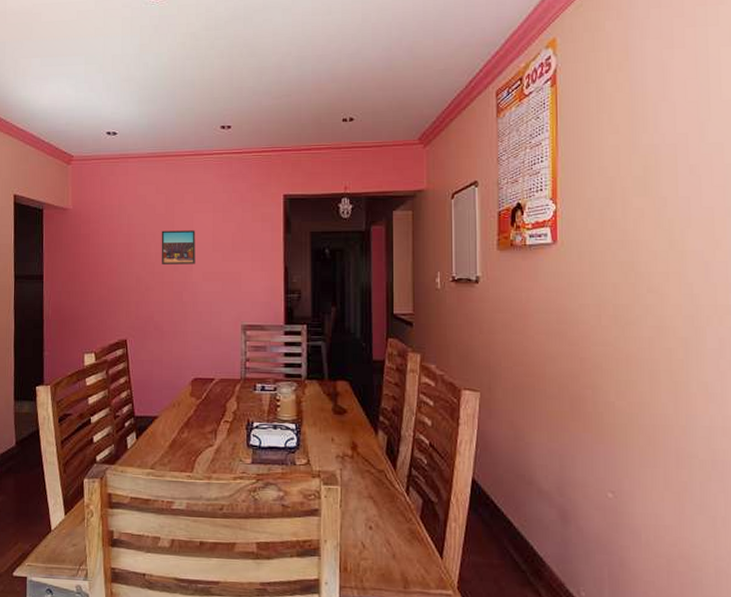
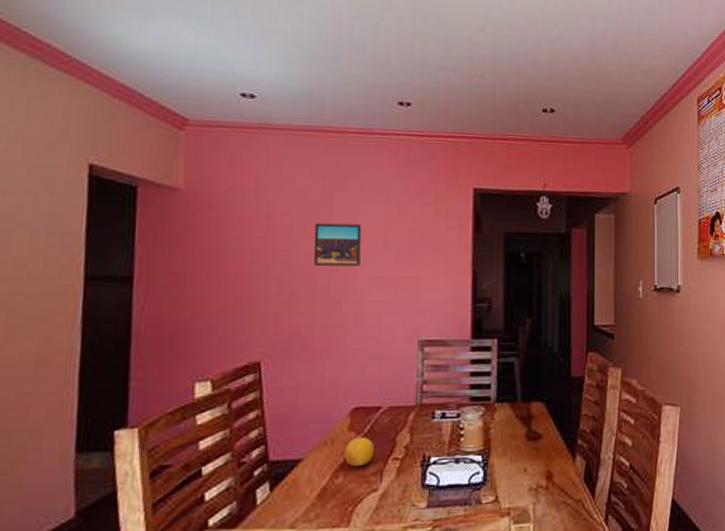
fruit: none [187,402,209,426] -> present [344,437,374,467]

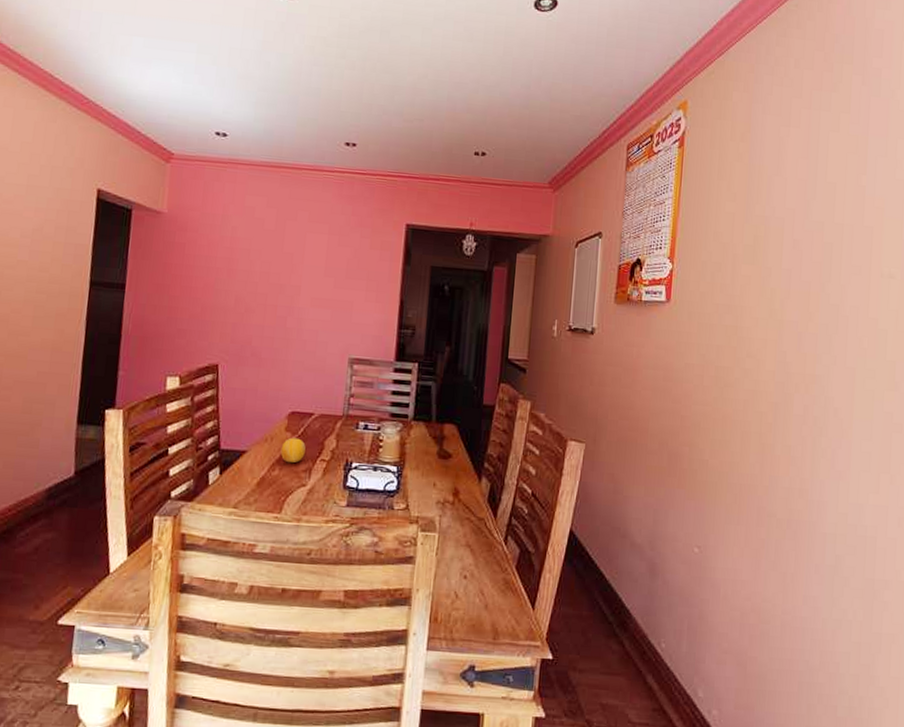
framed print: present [313,223,362,266] -> none [266,248,308,288]

